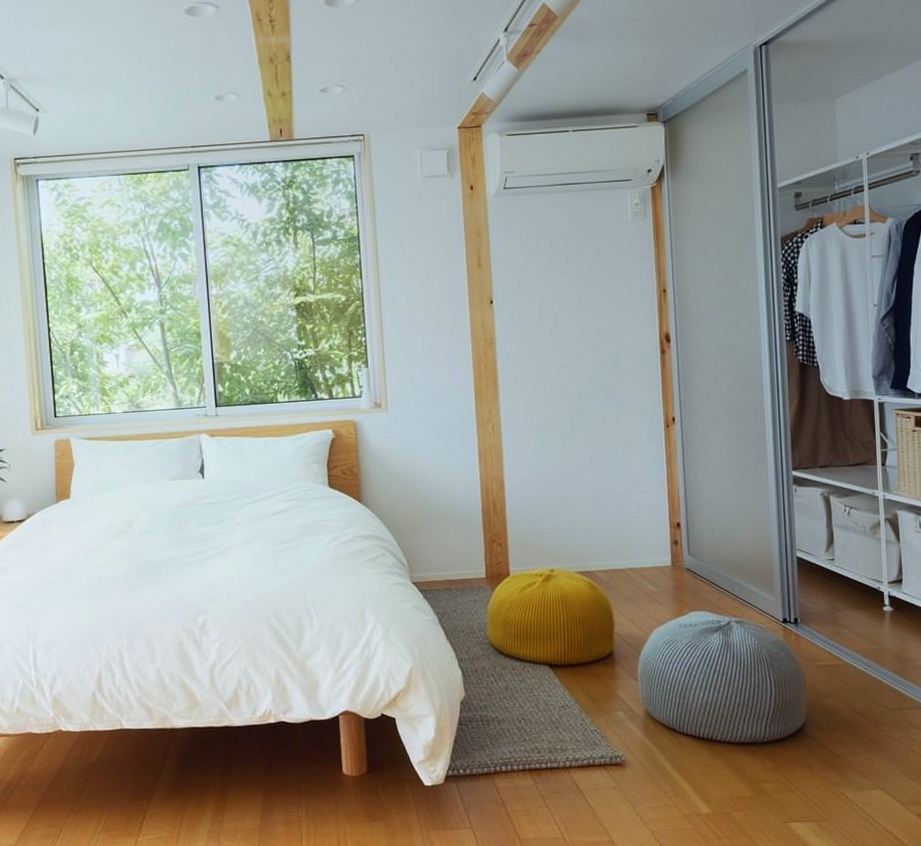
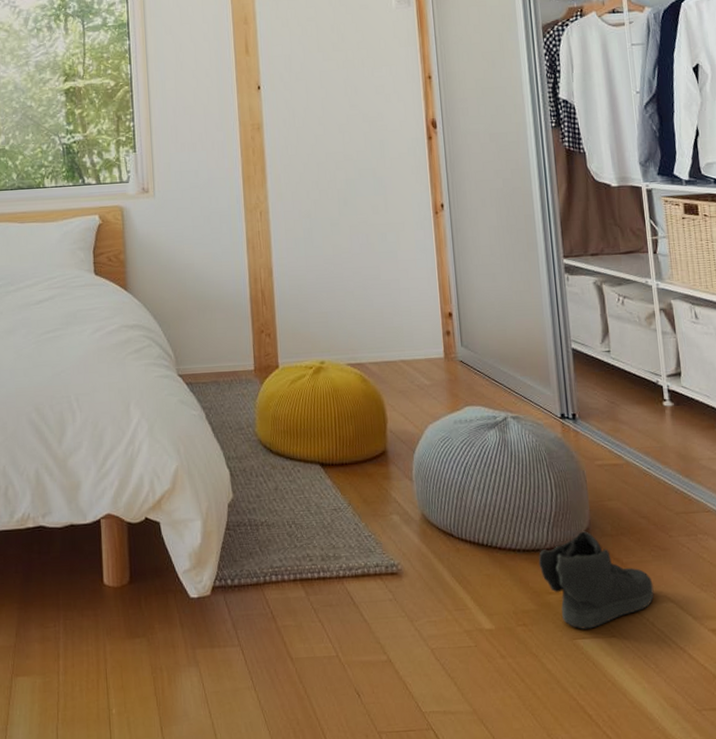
sneaker: none [755,726,865,814] -> present [538,531,654,629]

